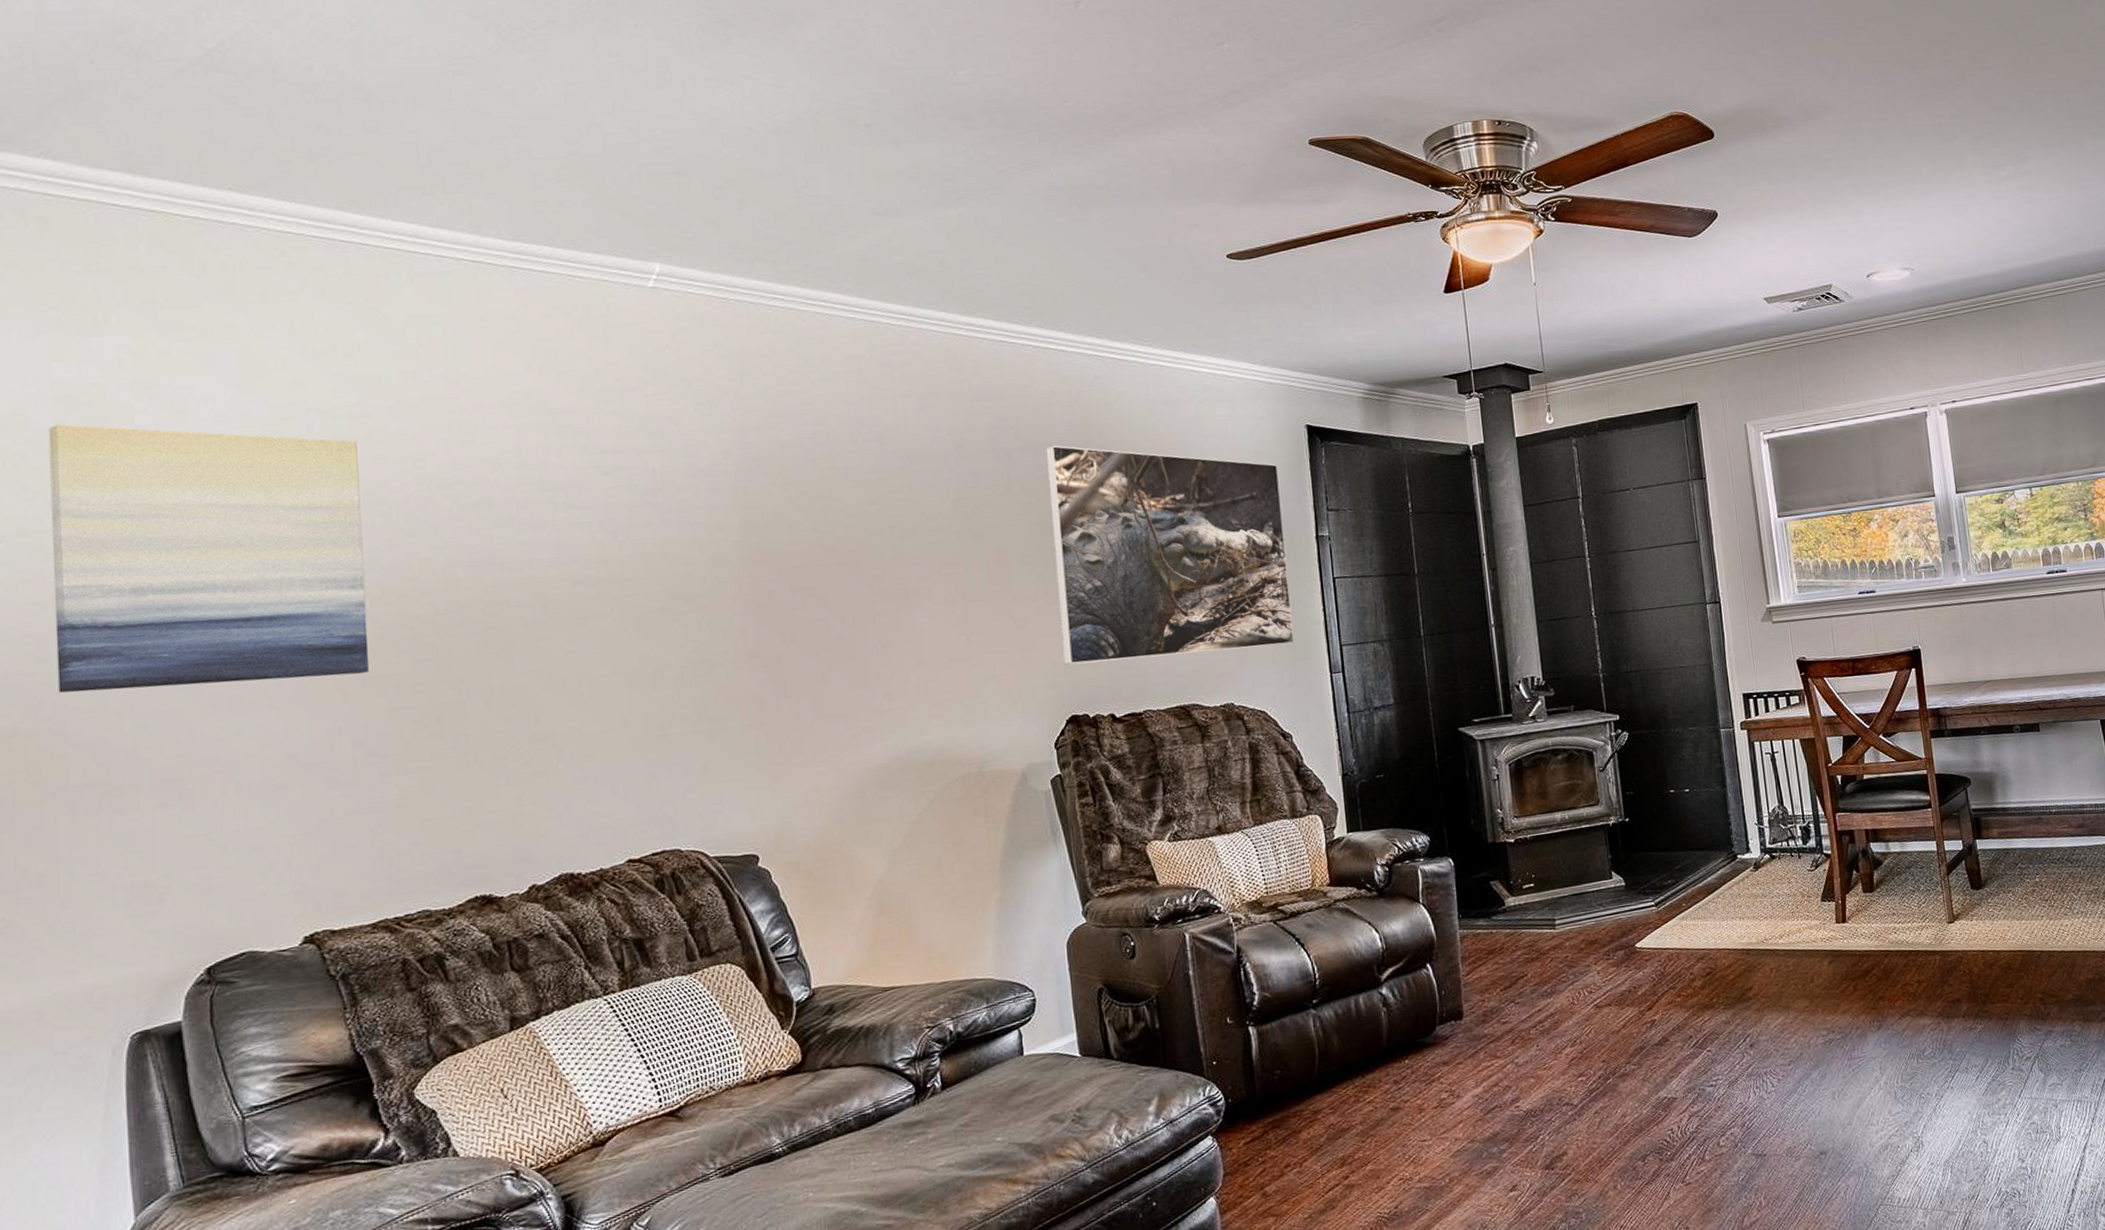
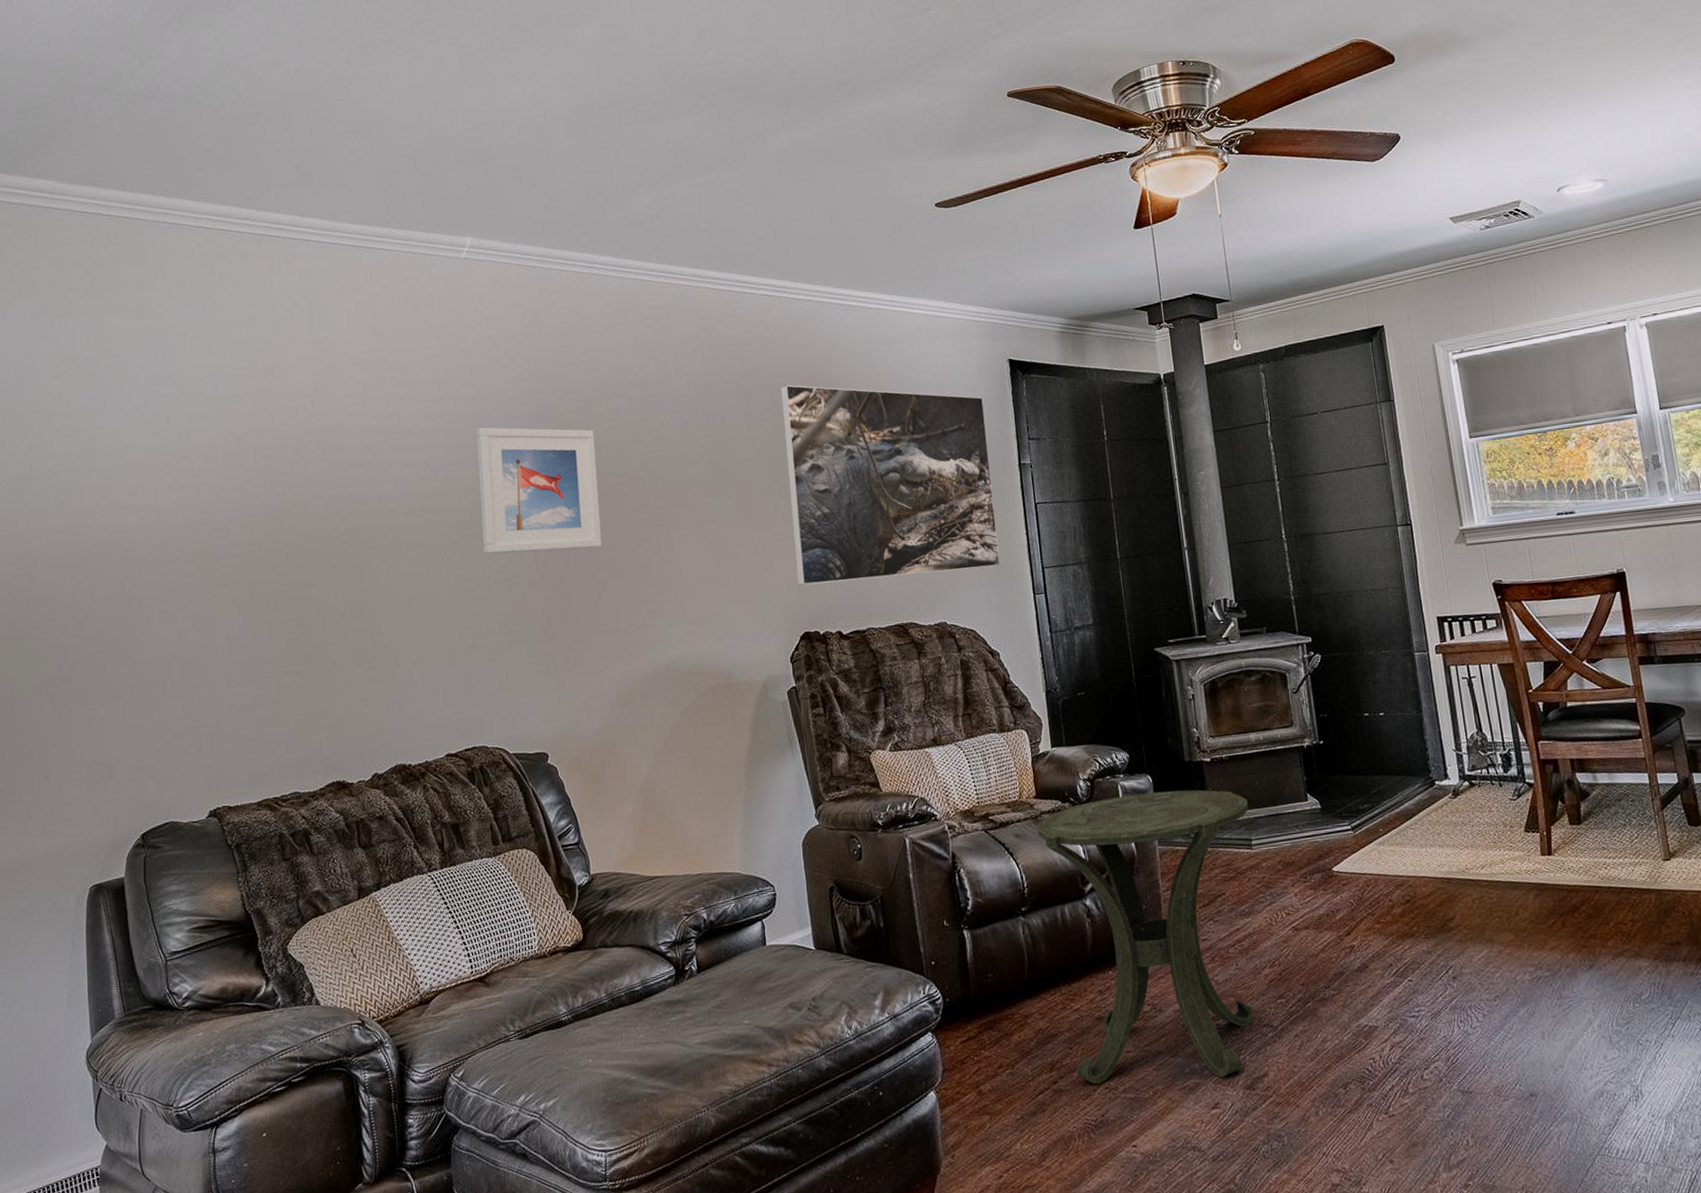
wall art: present [48,423,370,693] -> none [39,389,257,606]
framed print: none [666,484,828,630] -> present [476,427,602,554]
side table: none [1330,871,1554,1176] -> present [1036,790,1254,1084]

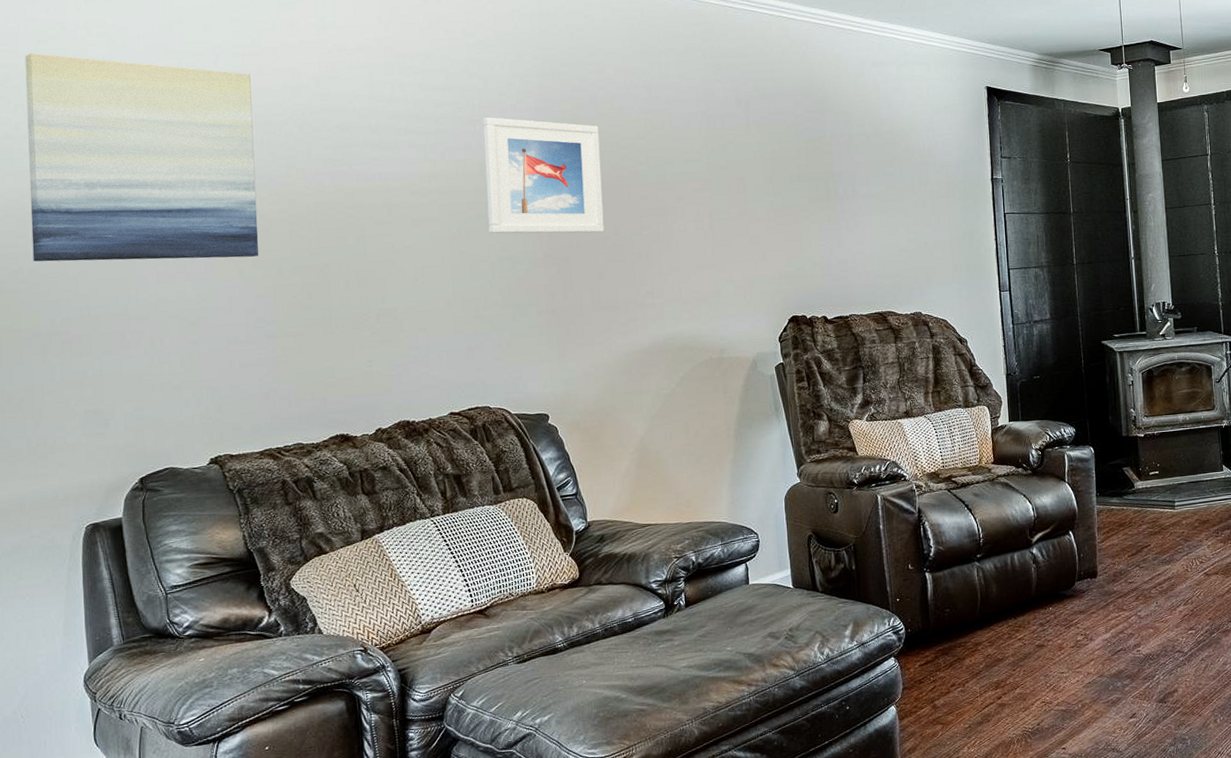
wall art: none [39,389,257,606] -> present [25,52,259,262]
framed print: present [780,384,1001,586] -> none [777,96,972,275]
side table: present [1036,790,1254,1084] -> none [993,460,1174,699]

